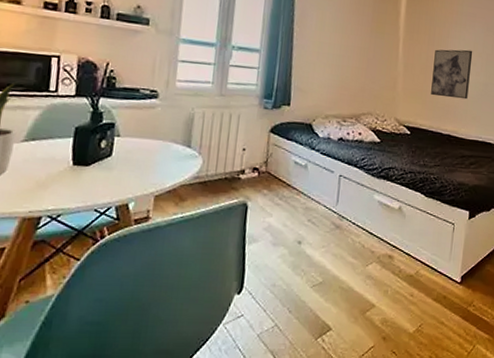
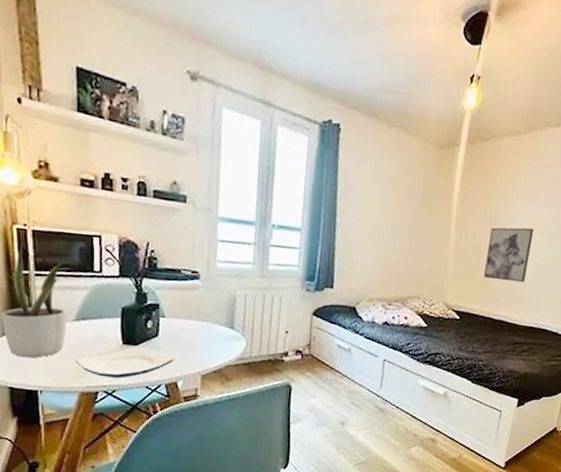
plate: none [19,168,128,202] -> present [75,347,175,378]

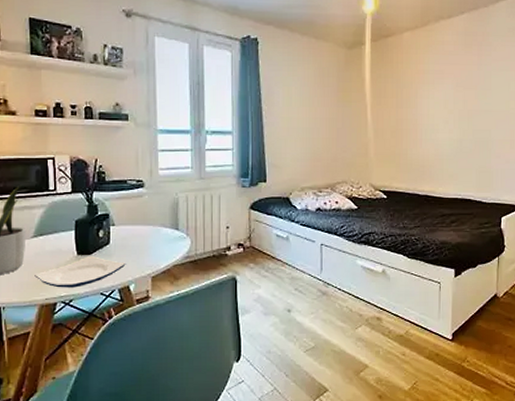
wall art: present [484,227,534,283] -> none [404,108,444,158]

